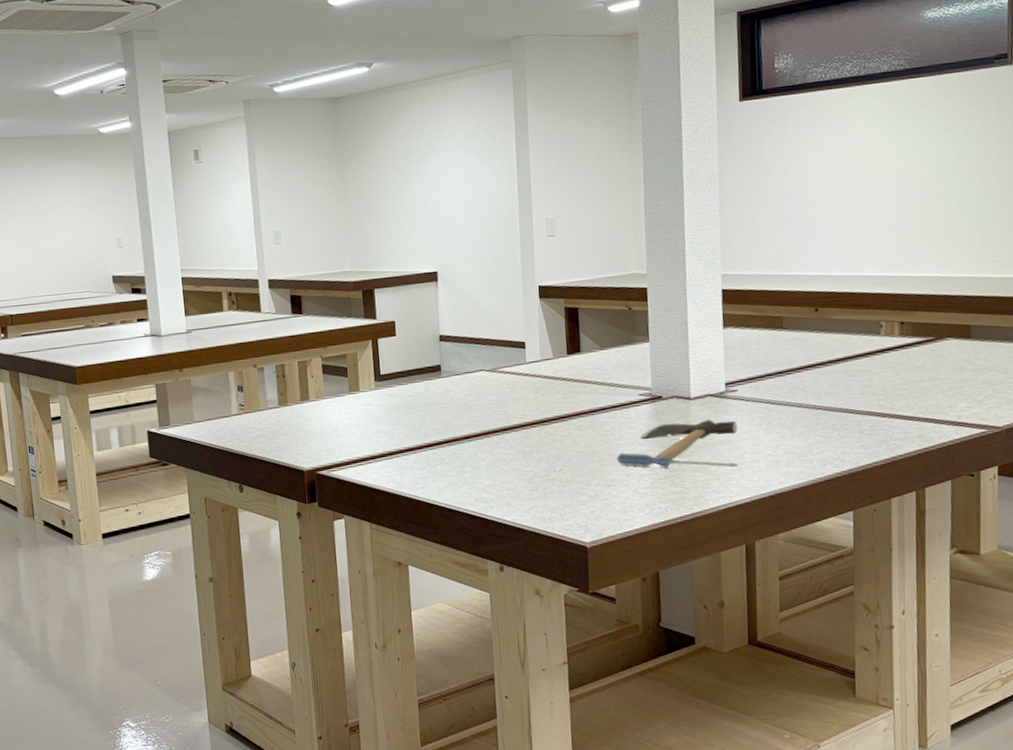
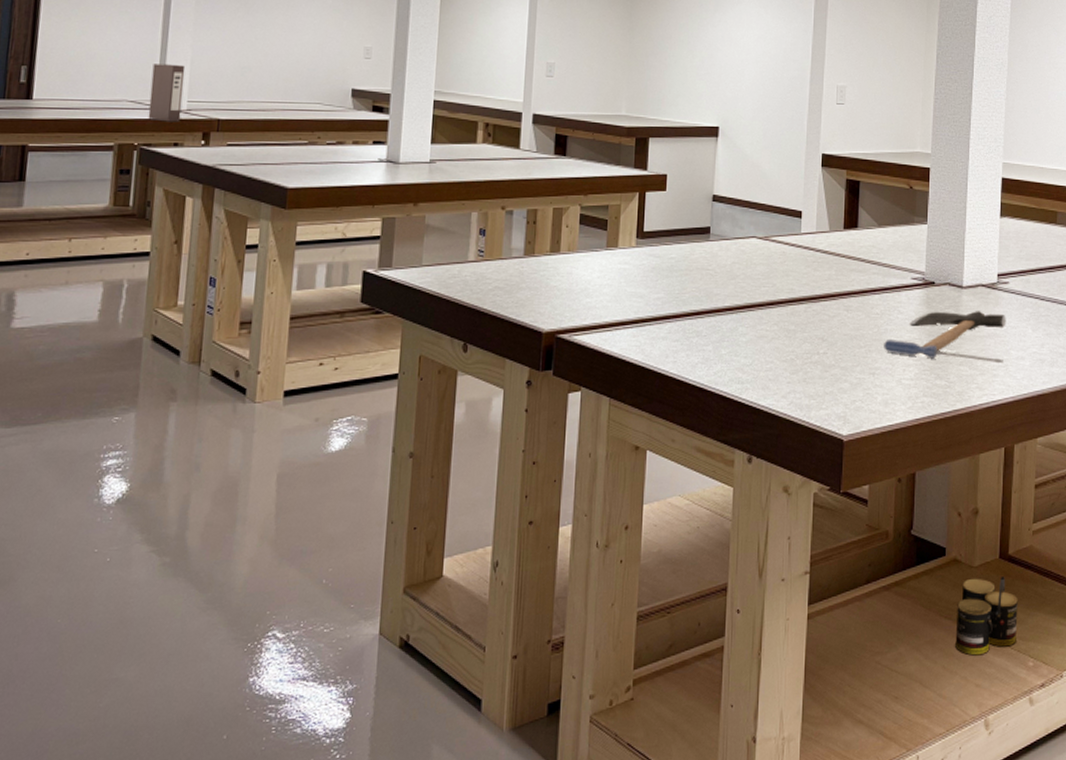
paint can: none [710,661,771,731] -> present [955,577,1019,657]

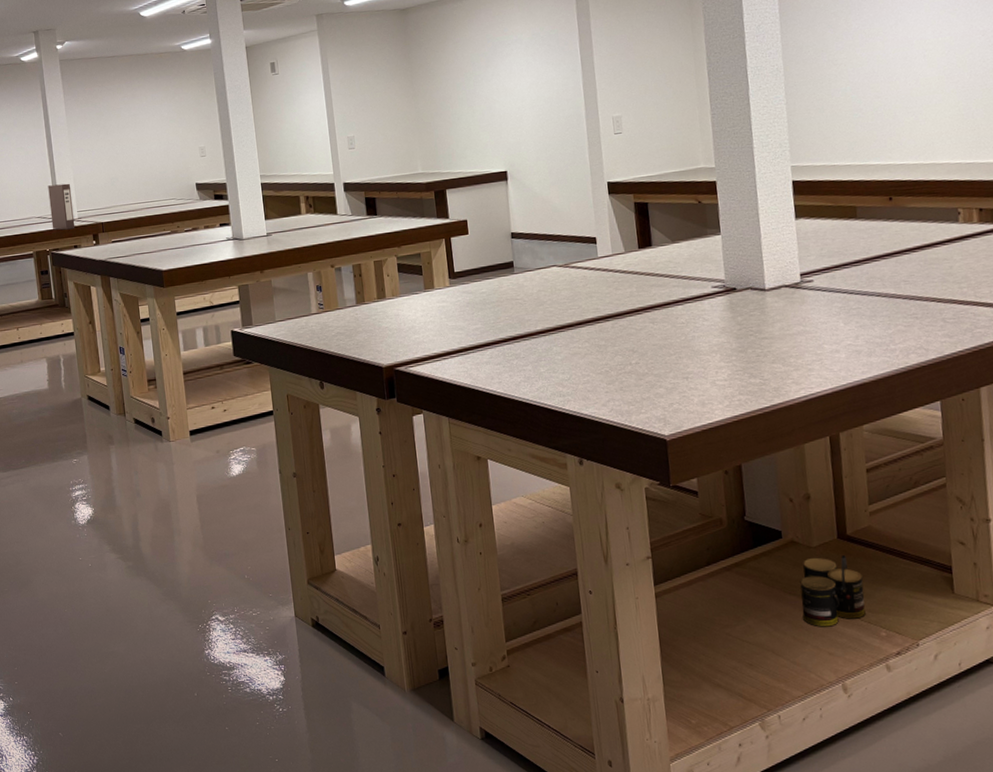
screwdriver: present [884,340,1003,364] -> none [693,345,818,360]
hatchet: present [909,311,1006,351] -> none [716,310,816,352]

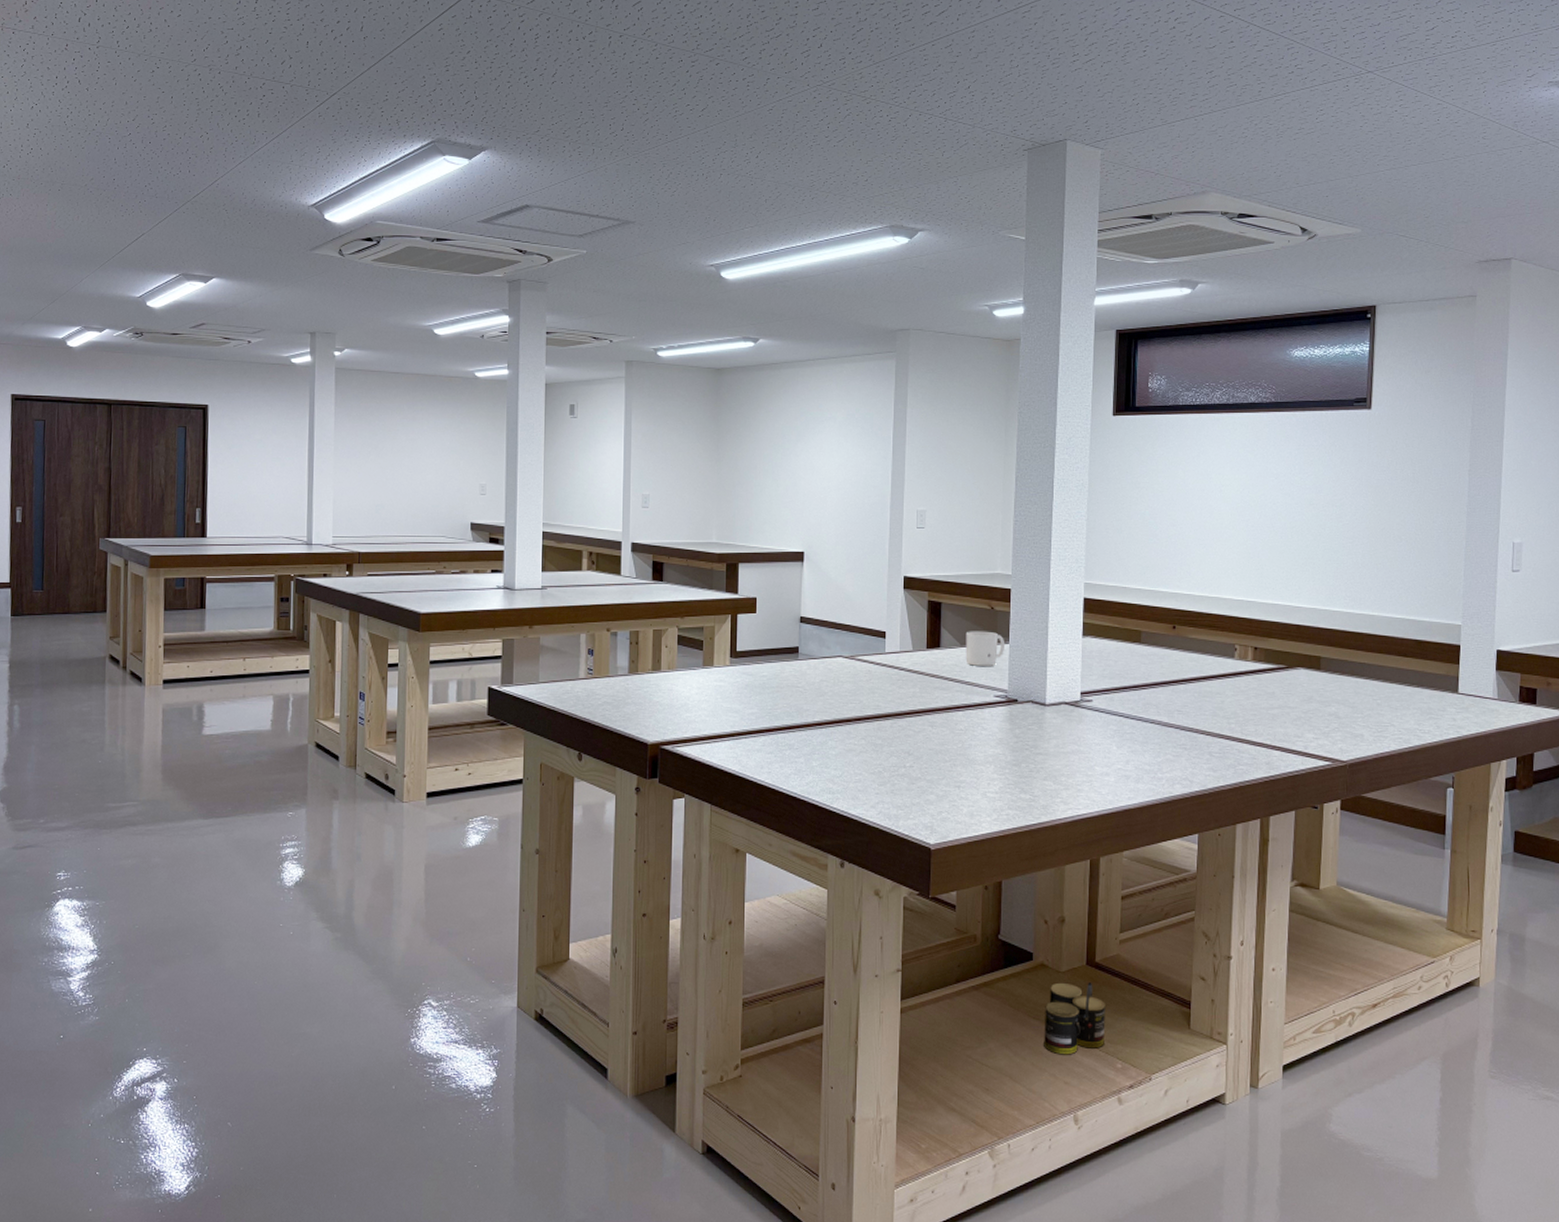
binder: present [48,183,75,230] -> none [301,504,329,556]
mug: none [675,225,718,260] -> present [965,631,1006,666]

